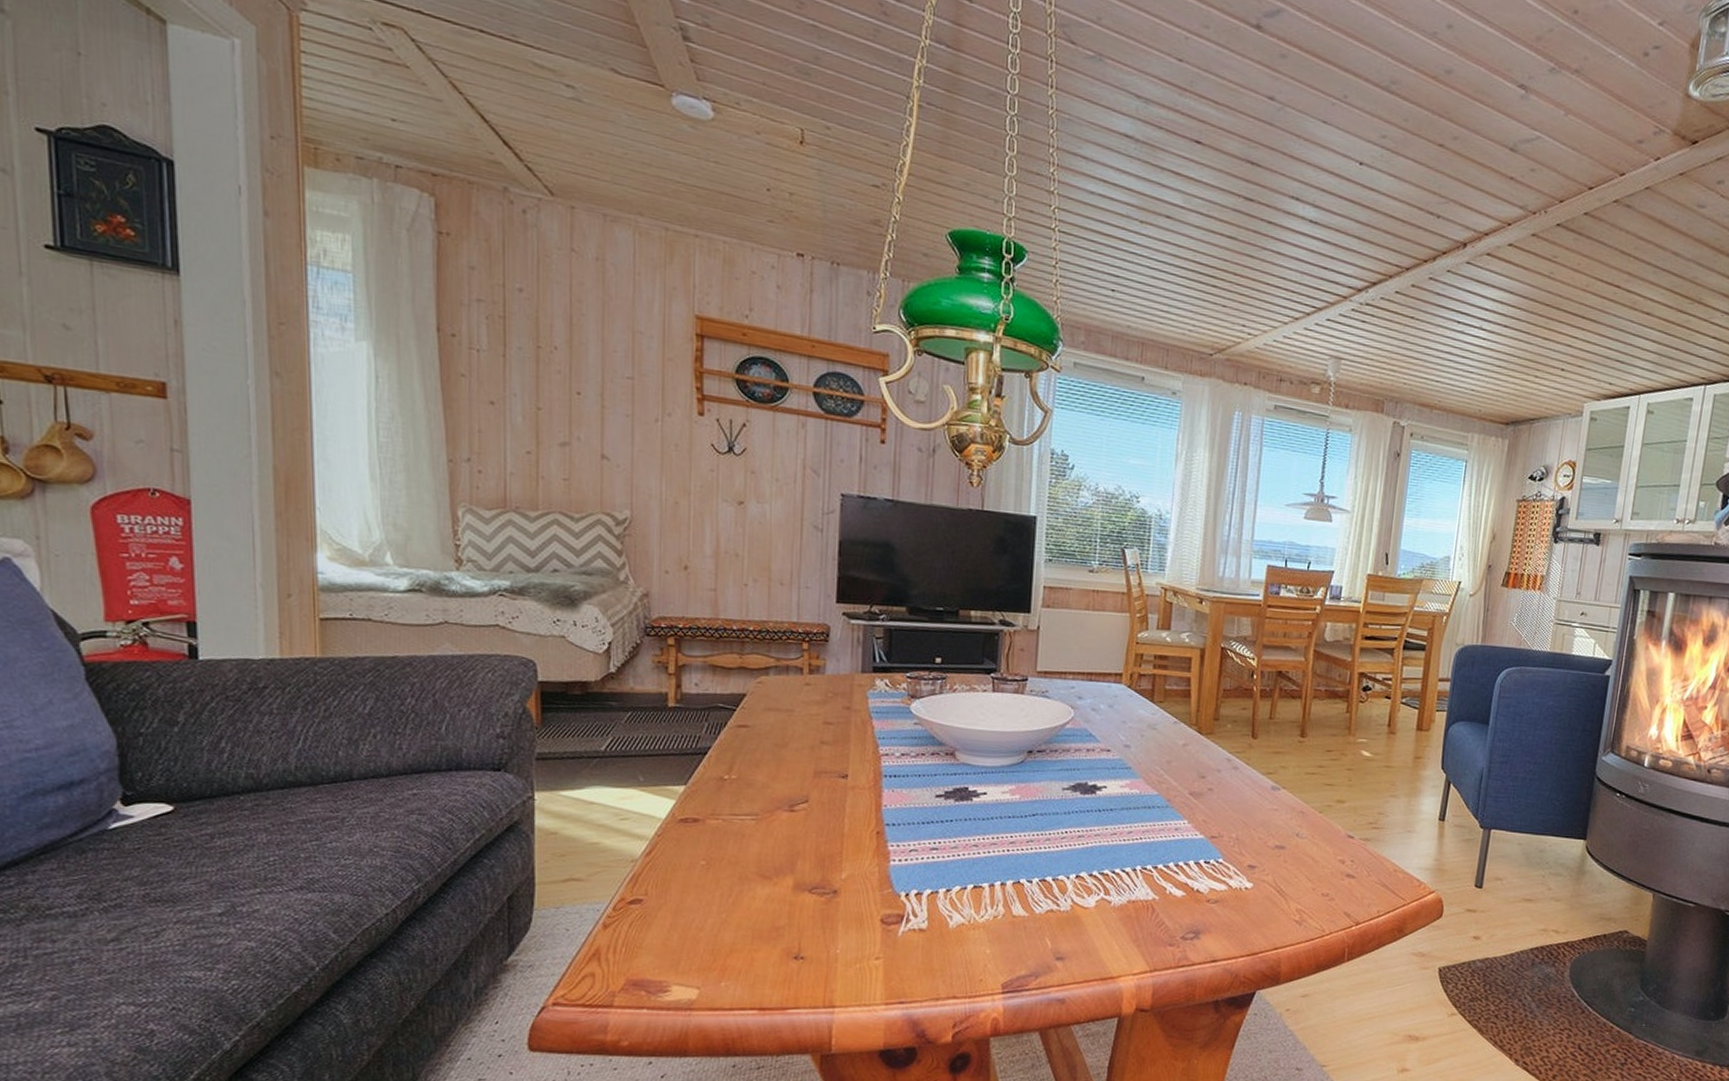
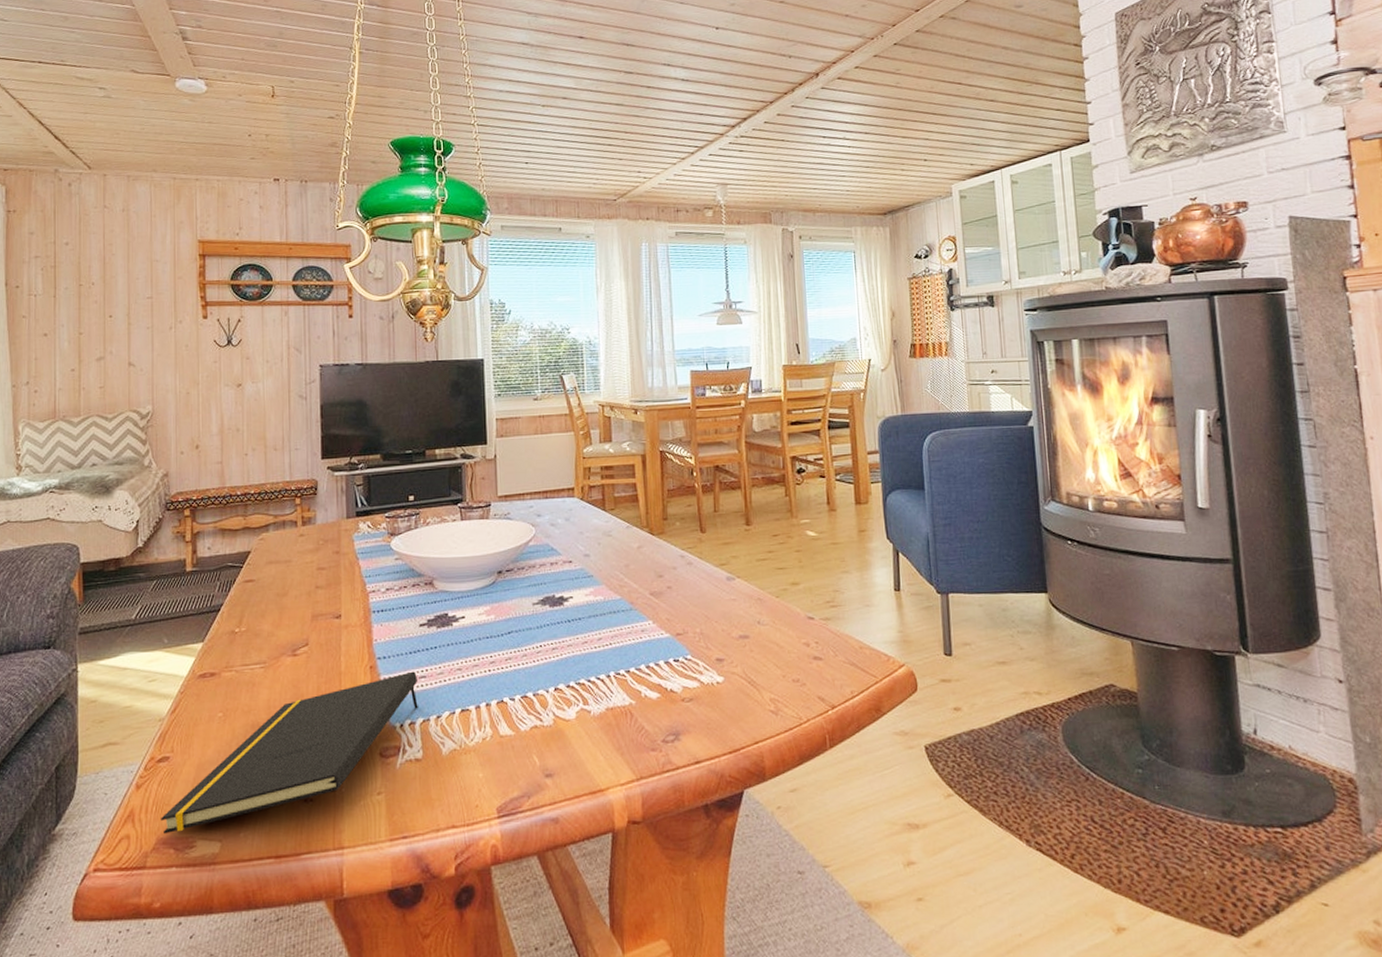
notepad: none [631,842,928,976] -> present [161,671,418,834]

